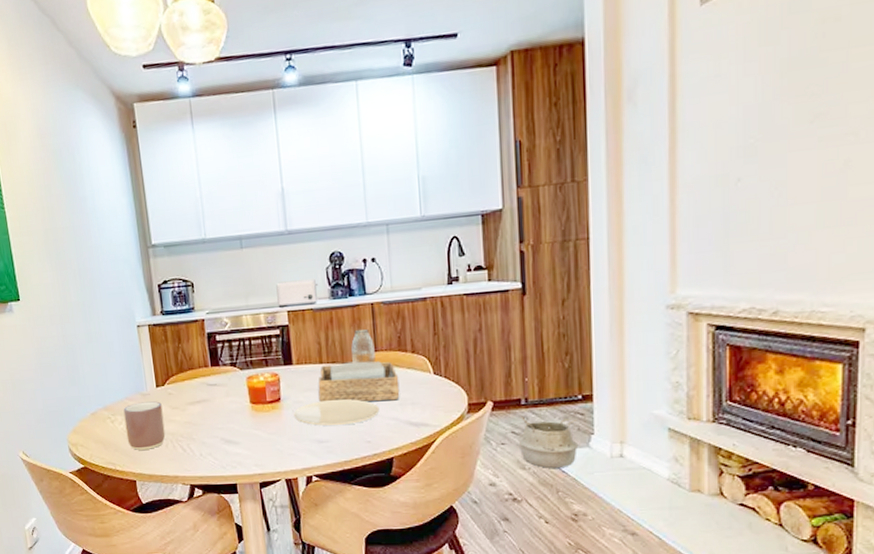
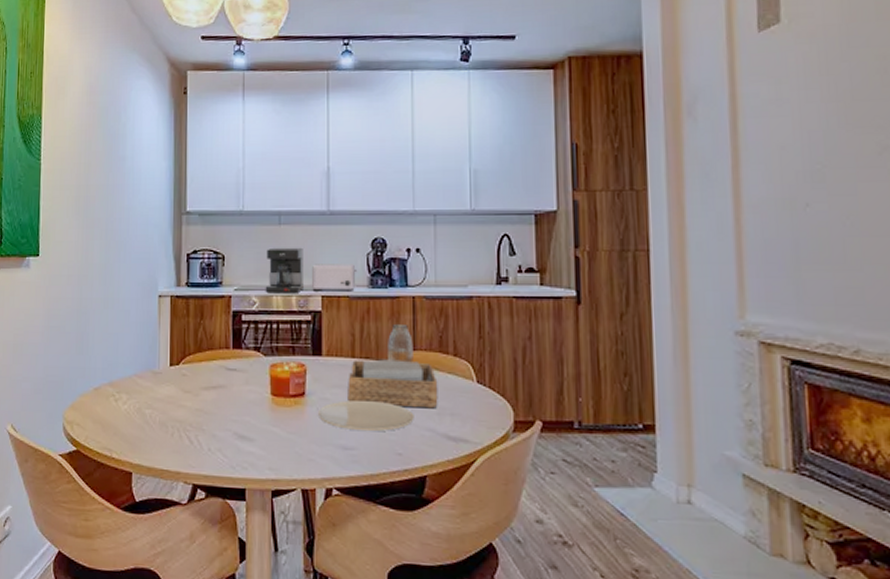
mug: present [123,401,166,450] -> none [129,381,173,437]
coffee maker: none [232,268,271,314] -> present [265,247,305,294]
woven basket: present [518,414,579,469] -> none [570,440,640,510]

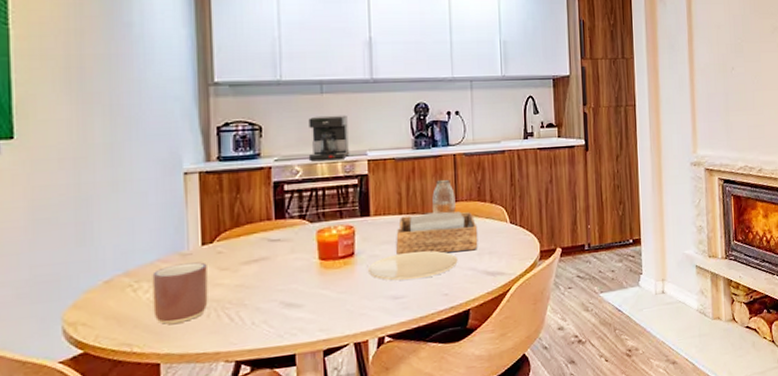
mug: none [129,381,173,437] -> present [152,262,208,324]
toaster: present [312,264,358,293] -> none [357,128,402,157]

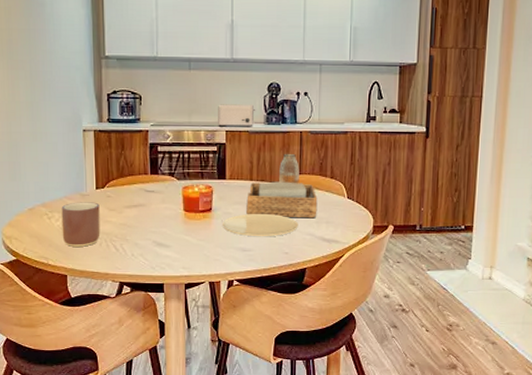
coffee maker: present [308,115,350,162] -> none [177,89,212,129]
toaster: none [357,128,402,157] -> present [218,104,256,128]

